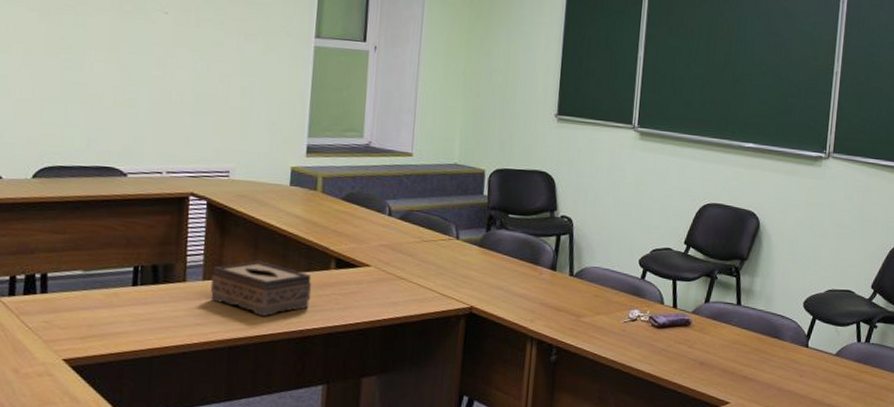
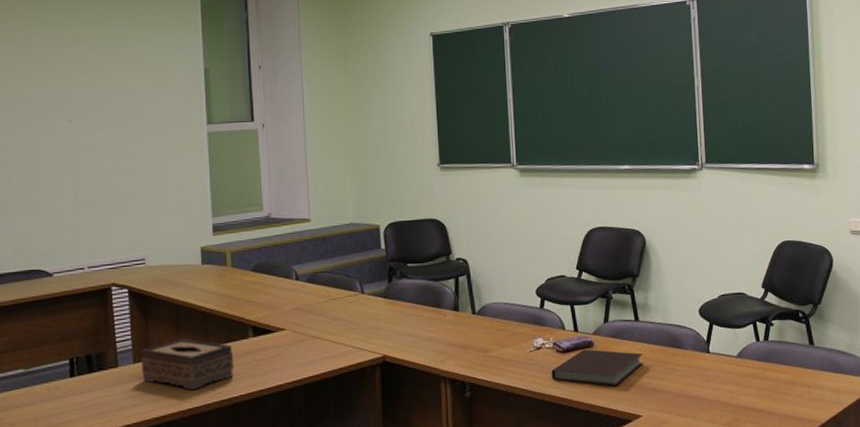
notebook: none [642,327,740,369] -> present [551,349,643,387]

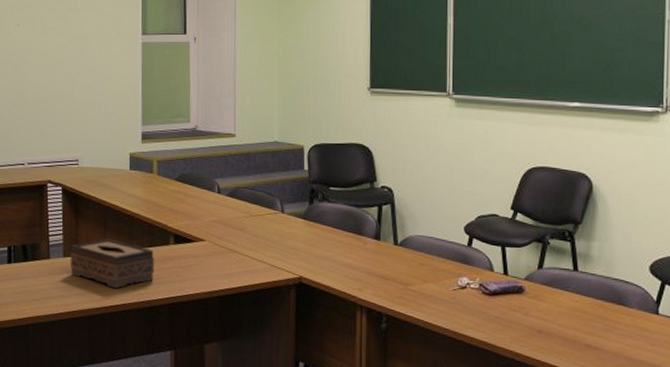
notebook: present [551,349,643,387] -> none [475,294,579,338]

